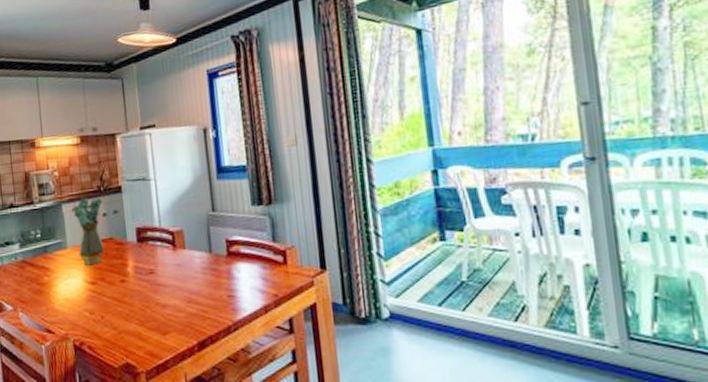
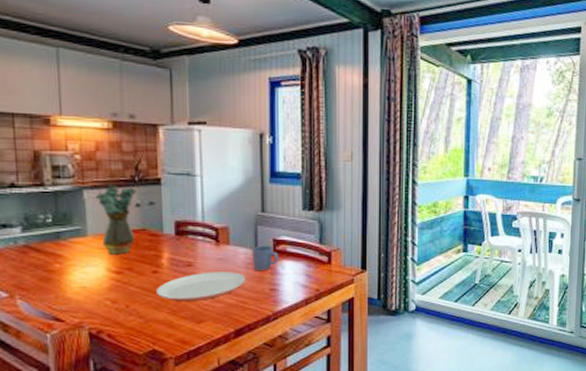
plate: none [125,278,204,311] -> present [156,271,246,301]
mug: none [207,247,234,276] -> present [252,245,279,271]

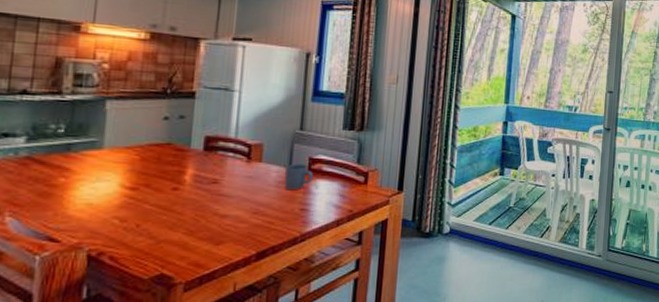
vase: present [95,184,136,255] -> none [118,95,167,170]
plate: present [156,271,246,301] -> none [174,190,275,220]

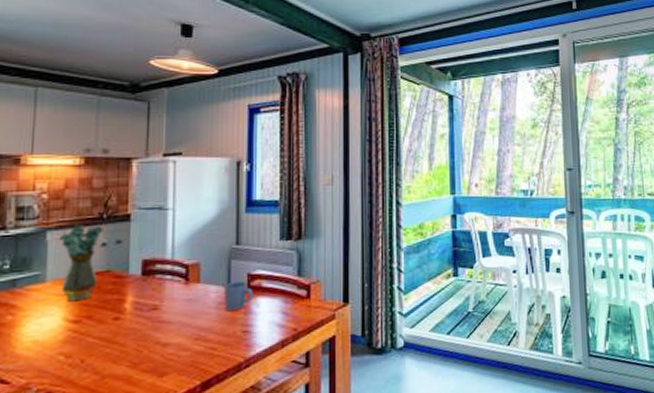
vase: none [118,95,167,170] -> present [58,223,104,302]

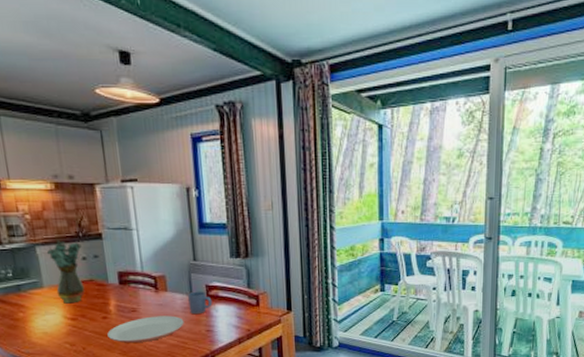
plate: none [116,313,216,352] -> present [107,315,184,343]

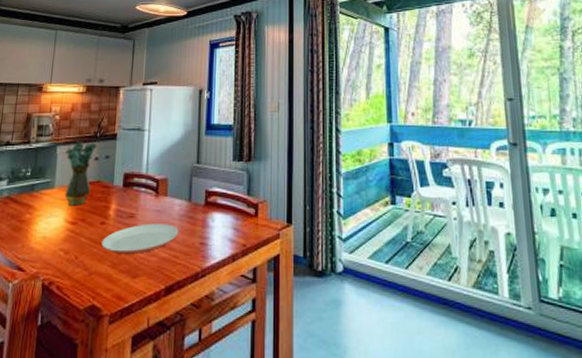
mug: present [188,291,213,315] -> none [186,197,210,224]

